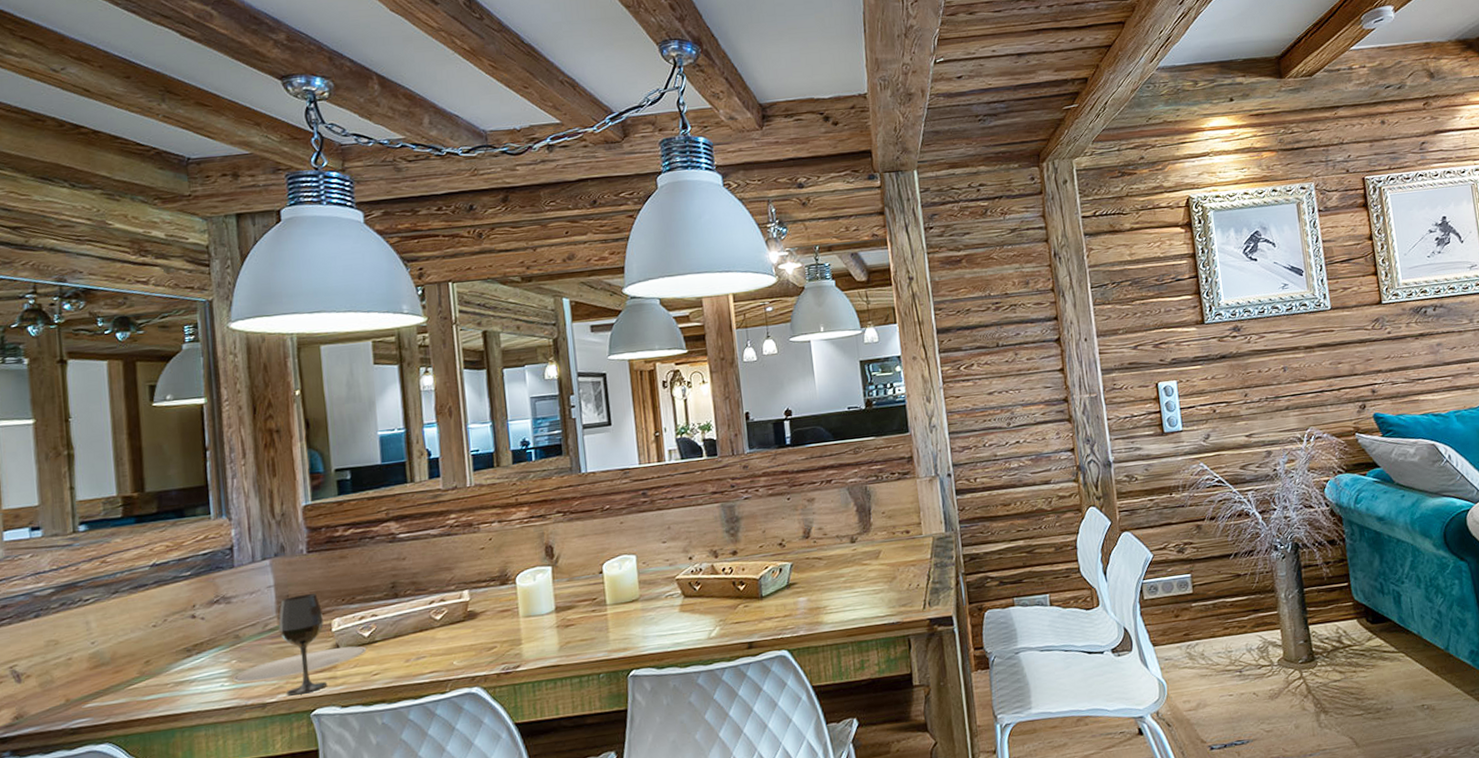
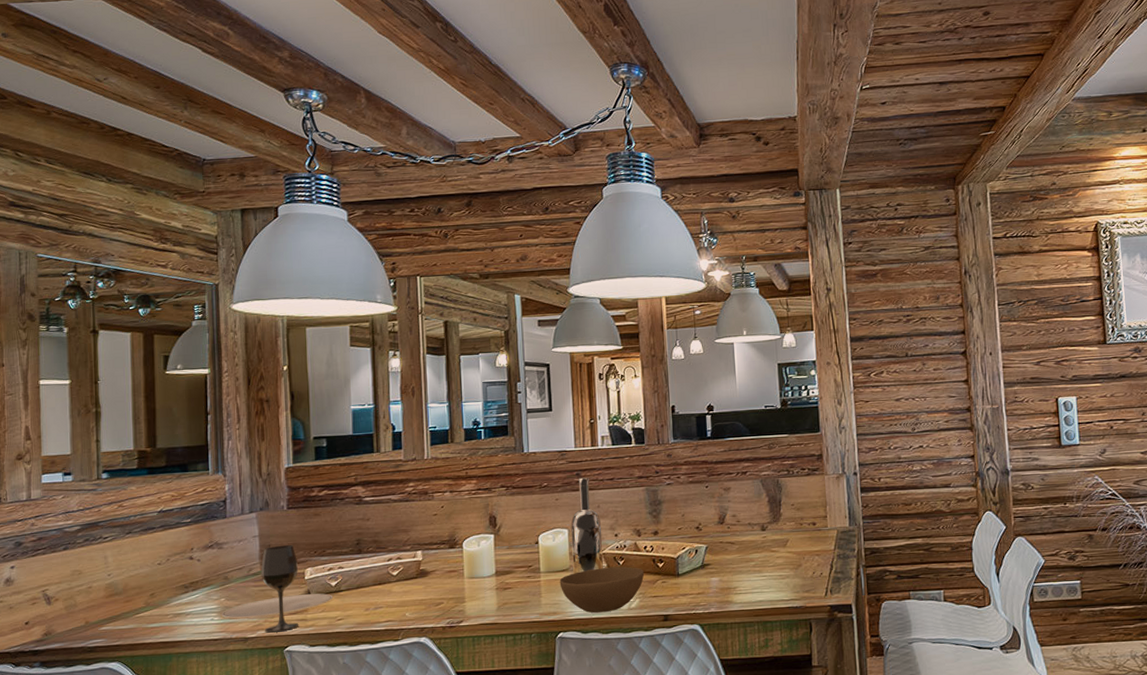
bowl: none [628,592,724,646] -> present [559,566,645,613]
wine bottle: none [638,496,677,604] -> present [571,477,603,574]

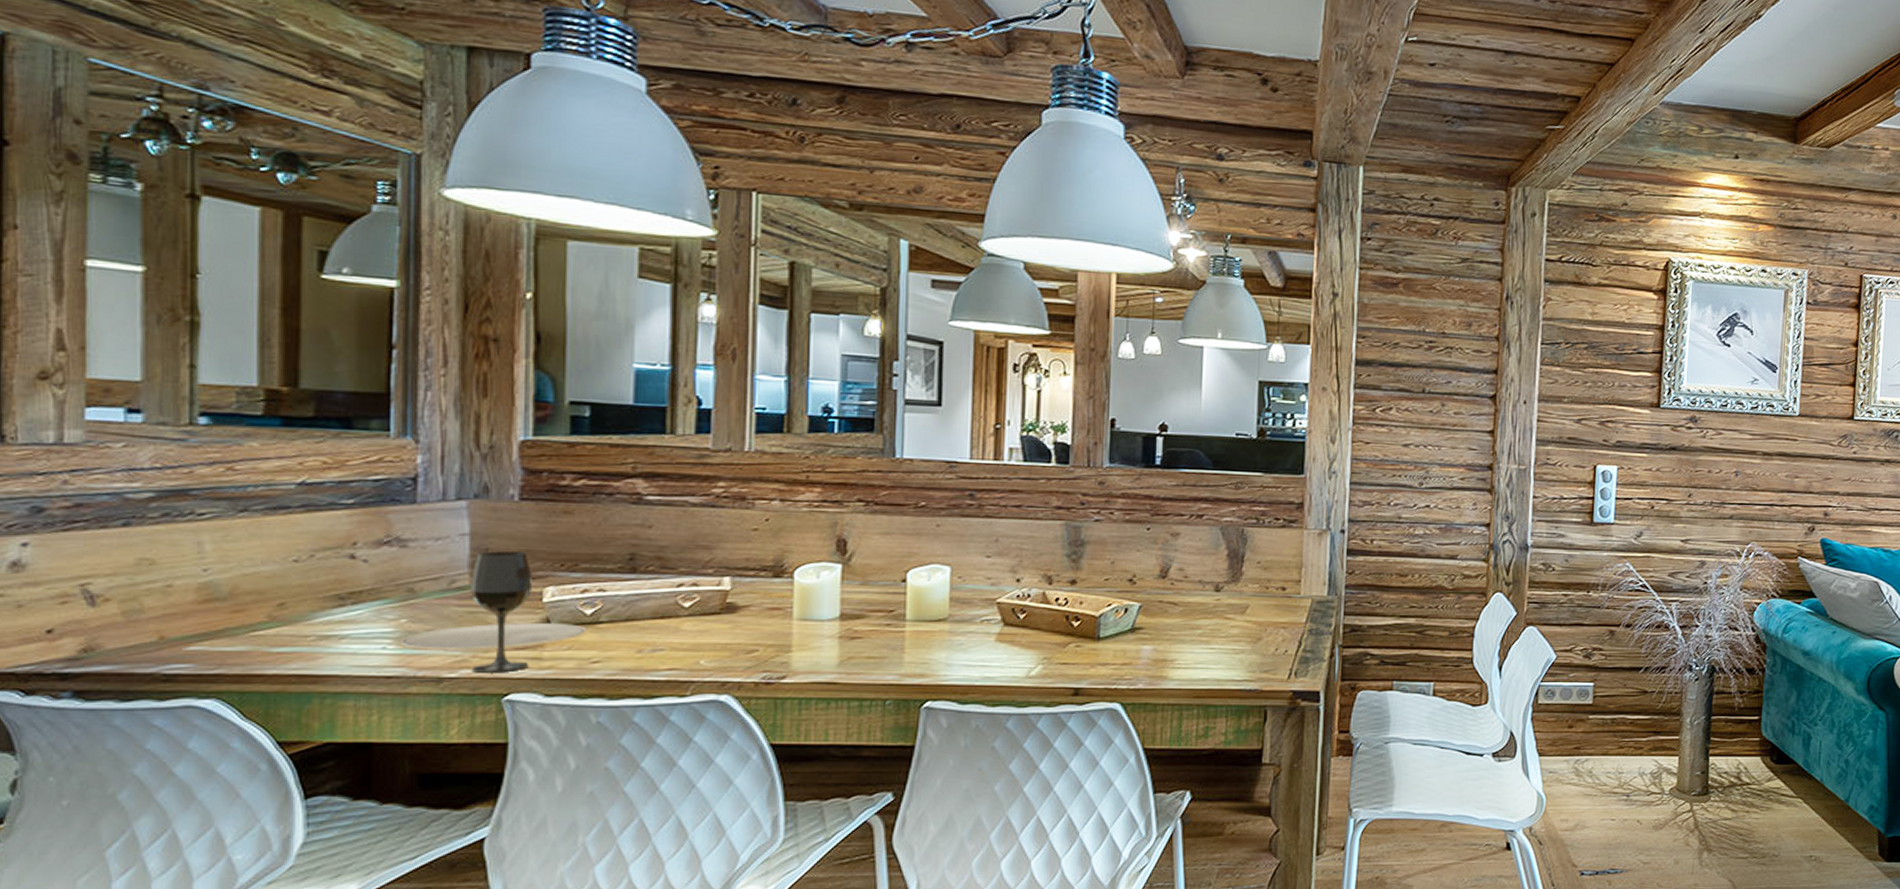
bowl: present [559,566,645,613] -> none [932,621,1053,680]
wine bottle: present [571,477,603,574] -> none [953,500,999,626]

